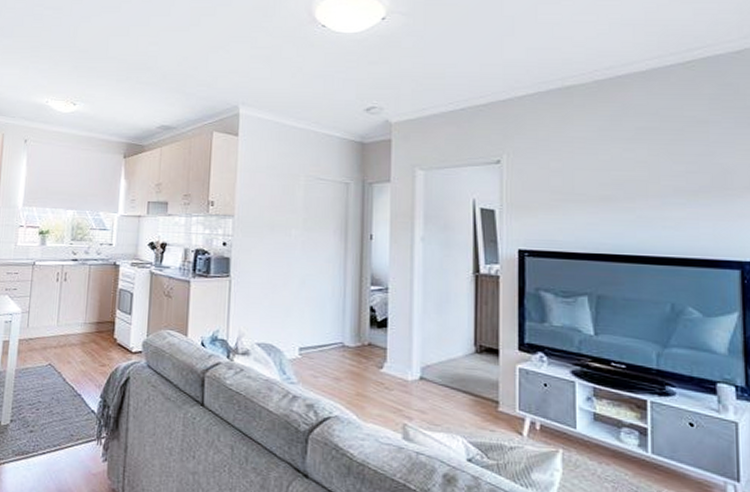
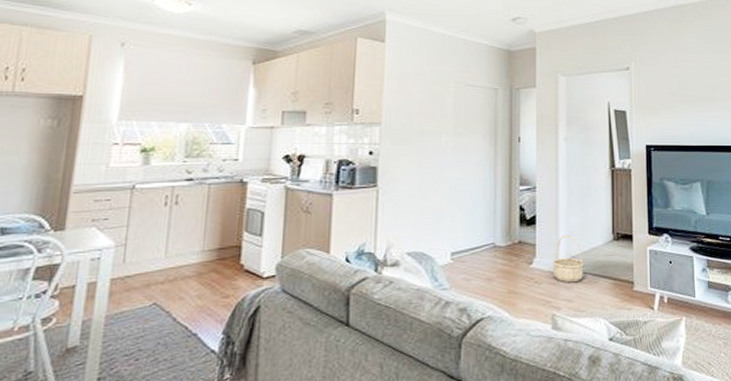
basket: none [405,341,440,394] -> present [552,234,584,283]

